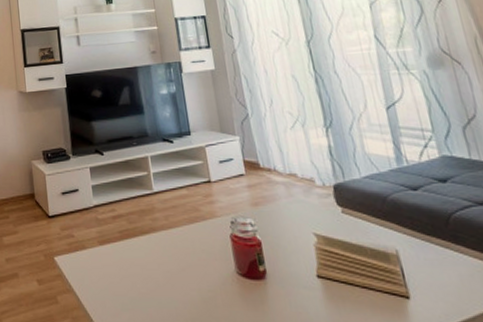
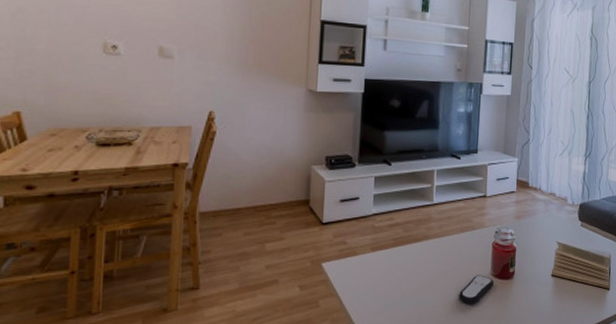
remote control: none [202,273,244,309] -> present [459,275,495,304]

